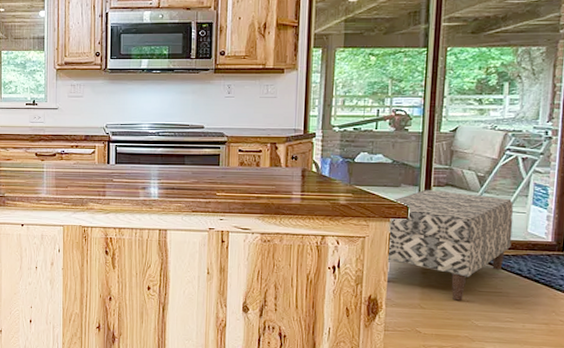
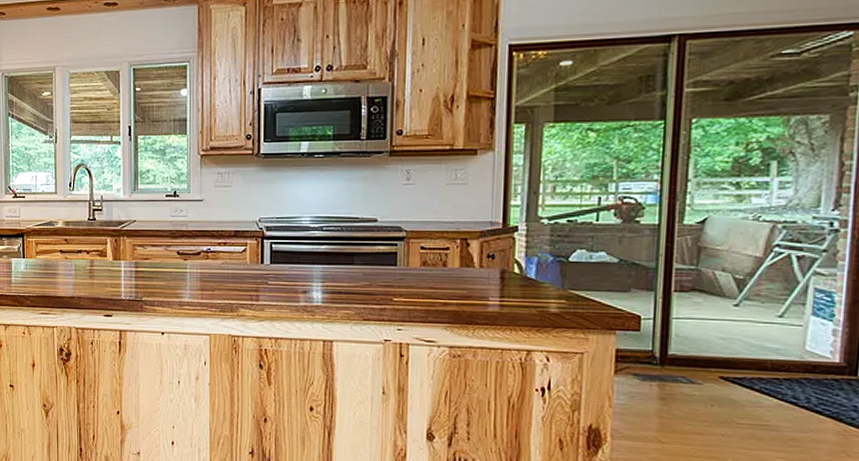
bench: present [388,189,513,301] -> none [615,295,785,435]

